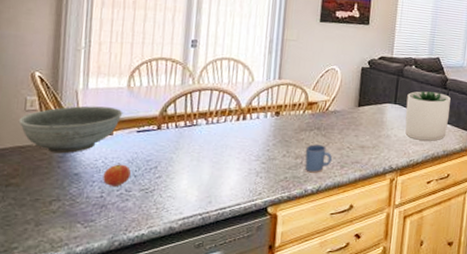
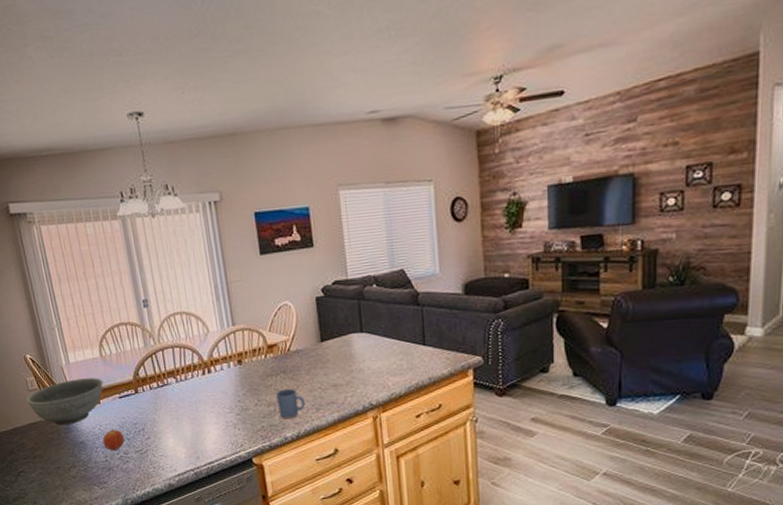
planter: present [405,91,451,141] -> none [374,311,429,370]

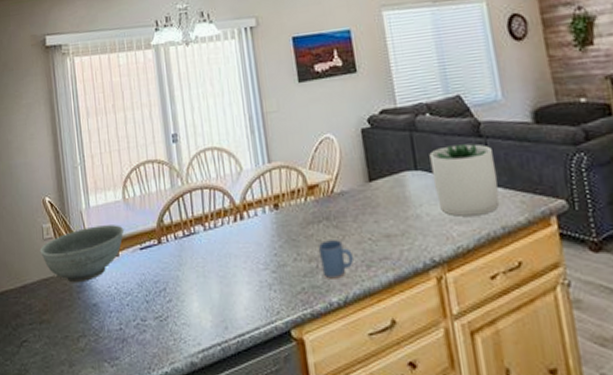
fruit: present [102,428,125,451] -> none [118,287,143,317]
planter: none [374,311,429,370] -> present [429,144,500,216]

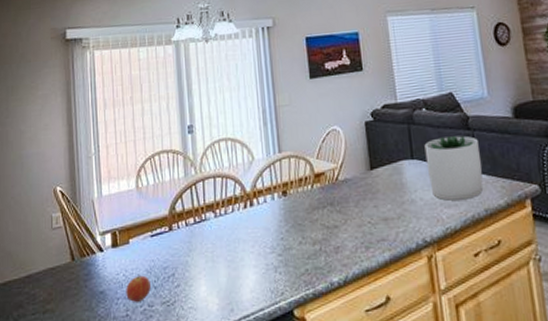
bowl: present [40,225,124,283] -> none [47,213,136,272]
fruit: none [118,287,143,317] -> present [126,274,151,303]
mug: present [318,240,353,279] -> none [322,224,354,261]

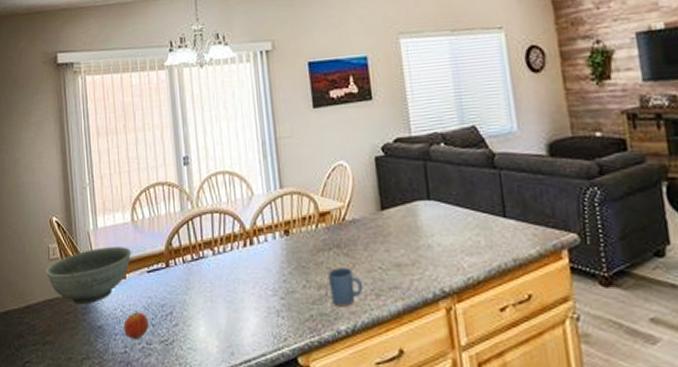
bowl: none [47,213,136,272] -> present [45,247,132,305]
mug: none [322,224,354,261] -> present [327,268,363,307]
planter: present [424,135,484,201] -> none [443,175,512,248]

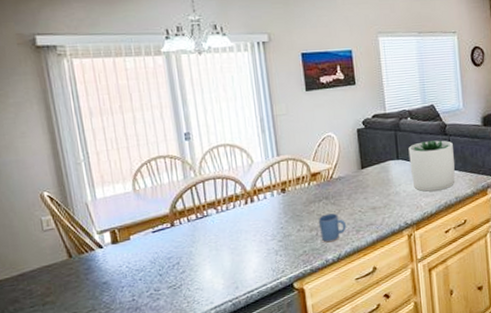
bowl: present [45,247,132,305] -> none [39,213,136,267]
fruit: present [123,310,149,340] -> none [130,265,156,289]
planter: none [443,175,512,248] -> present [408,140,455,192]

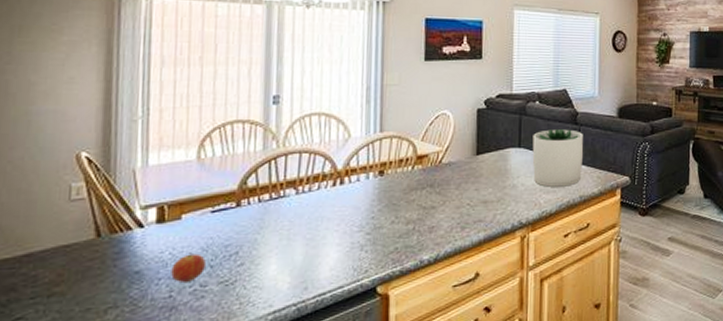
fruit: none [130,265,156,289] -> present [171,252,206,284]
mug: present [318,213,346,243] -> none [417,205,450,240]

